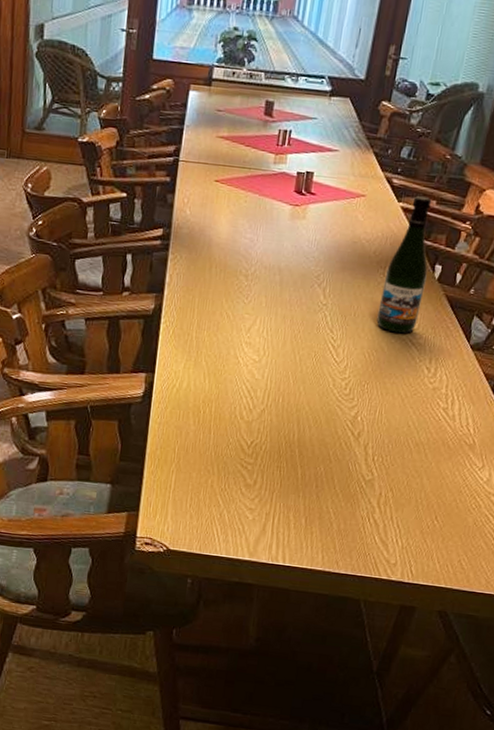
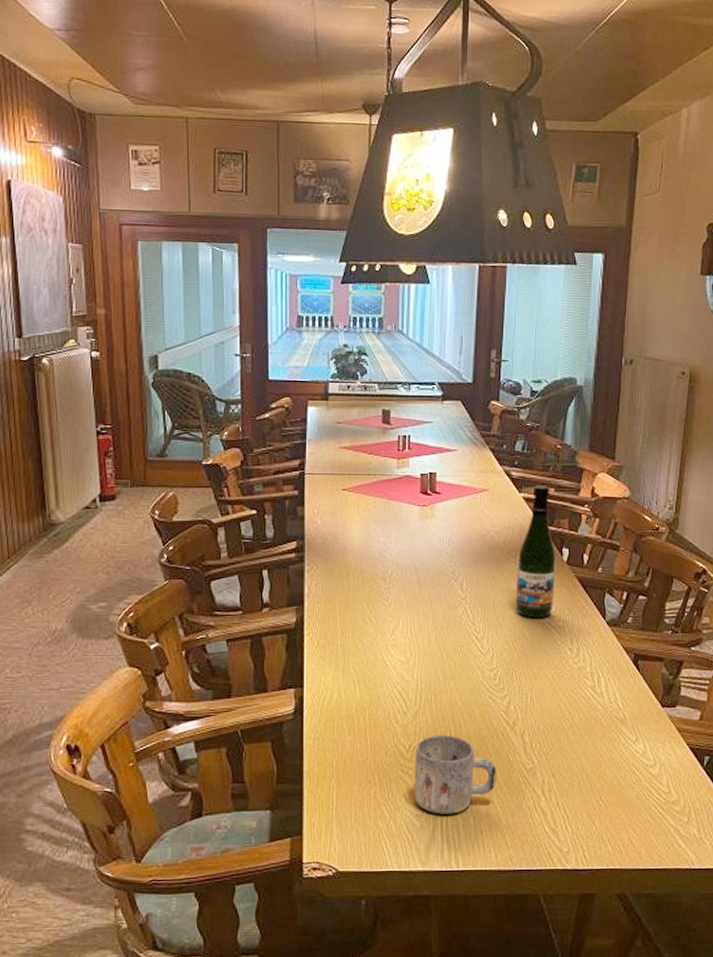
mug: none [250,435,335,513] -> present [415,734,497,814]

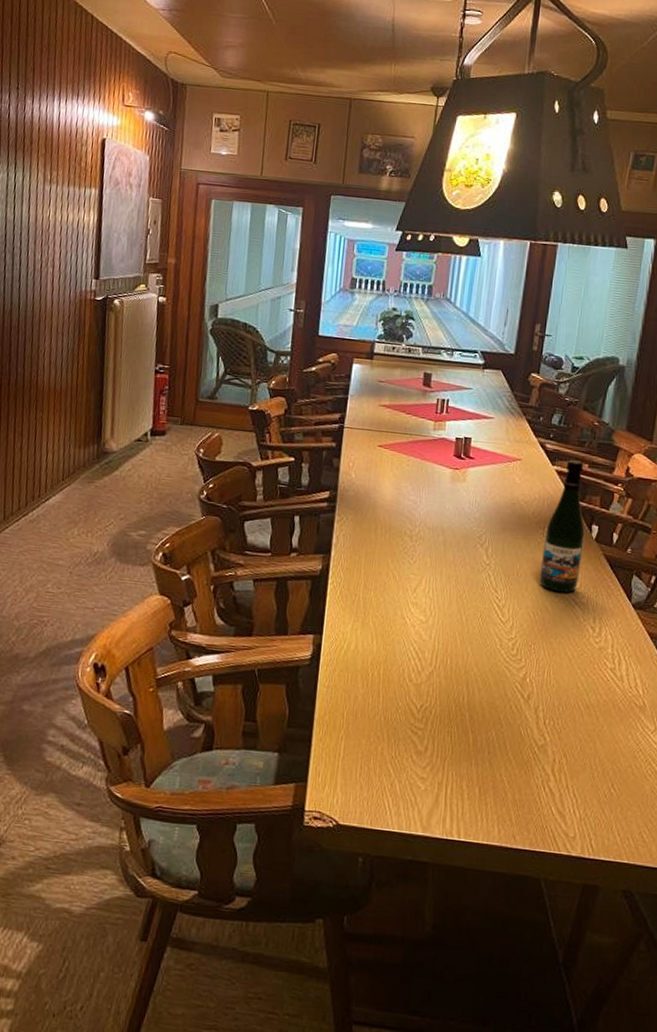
mug: present [415,734,497,814] -> none [421,698,507,782]

